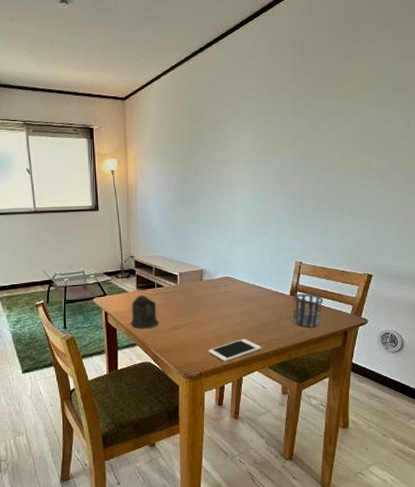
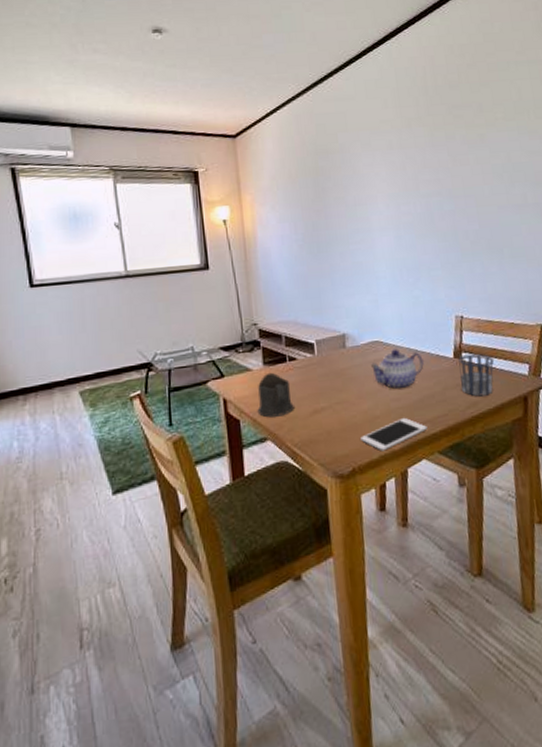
teapot: none [222,284,265,316] -> present [371,349,424,389]

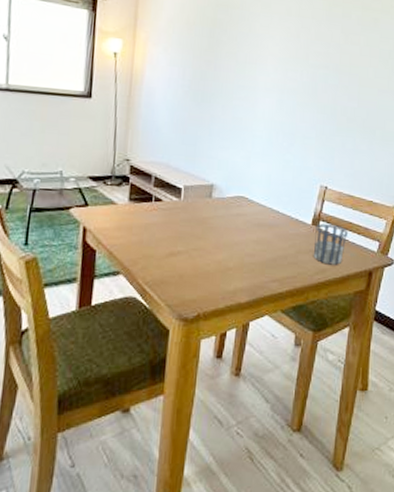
cup: present [257,372,294,418] -> none [115,209,152,253]
cell phone: present [360,417,428,452] -> none [210,273,275,302]
teapot: present [371,349,424,389] -> none [233,207,283,246]

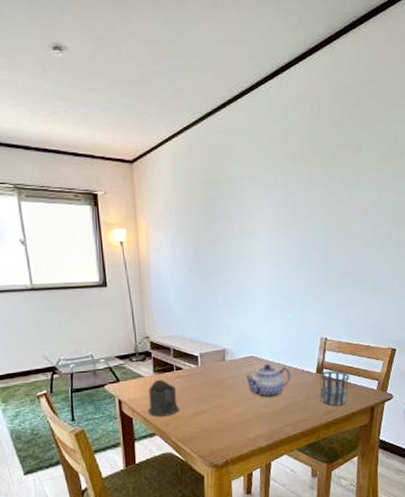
cup: none [115,209,152,253] -> present [147,379,179,417]
teapot: none [233,207,283,246] -> present [246,363,291,398]

